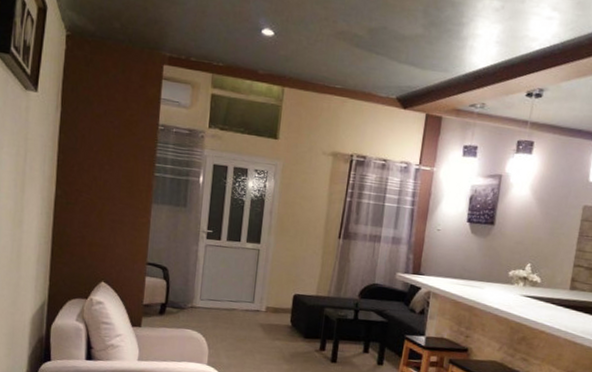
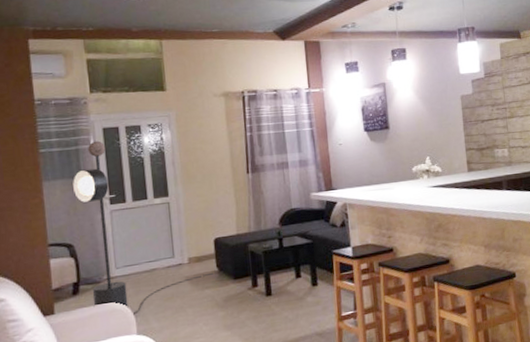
floor lamp: none [175,175,286,346] -> present [73,140,213,314]

